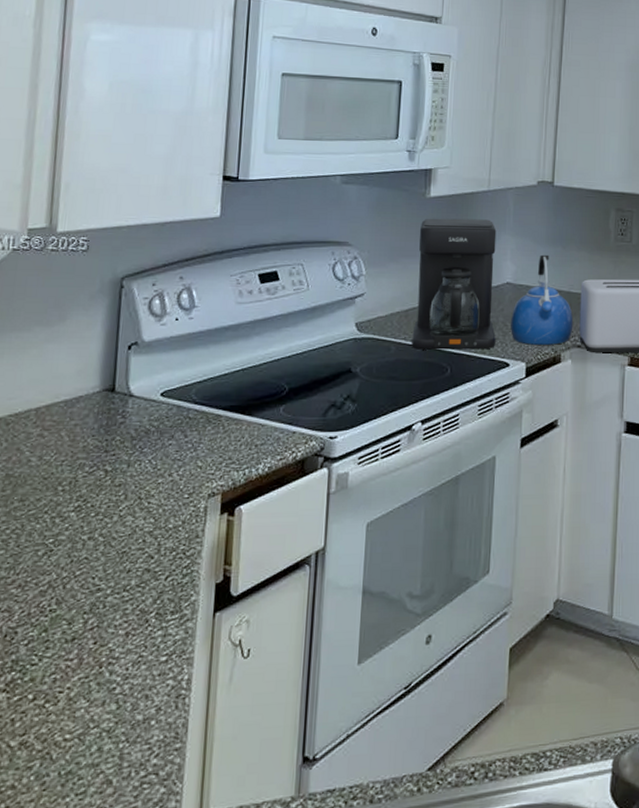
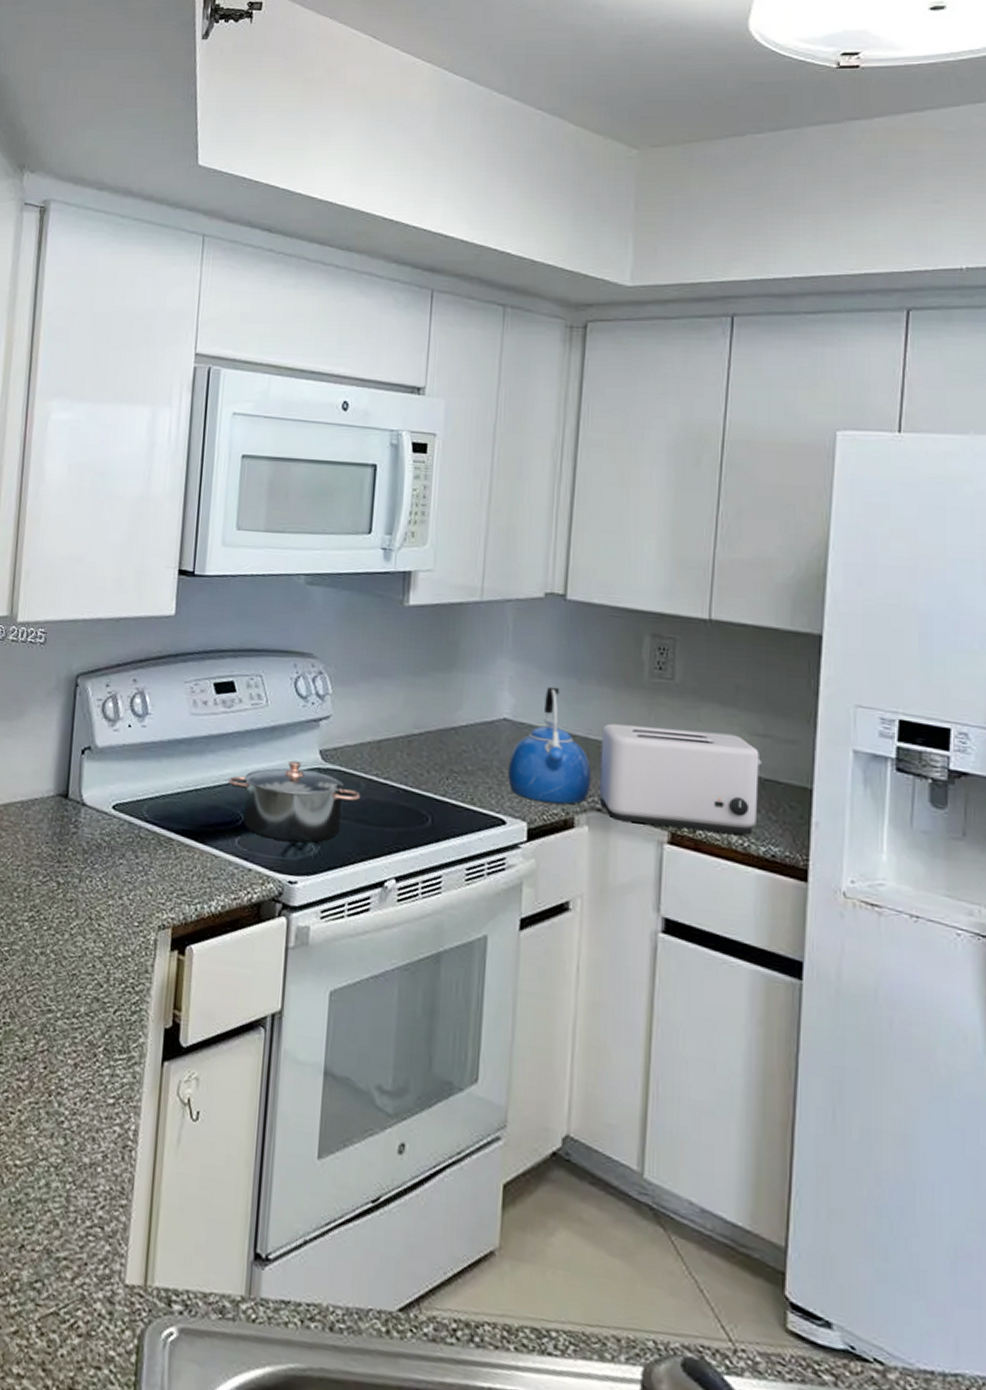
cooking pot: none [272,334,392,403] -> present [227,760,361,843]
coffee maker: present [411,218,497,350] -> none [385,631,491,800]

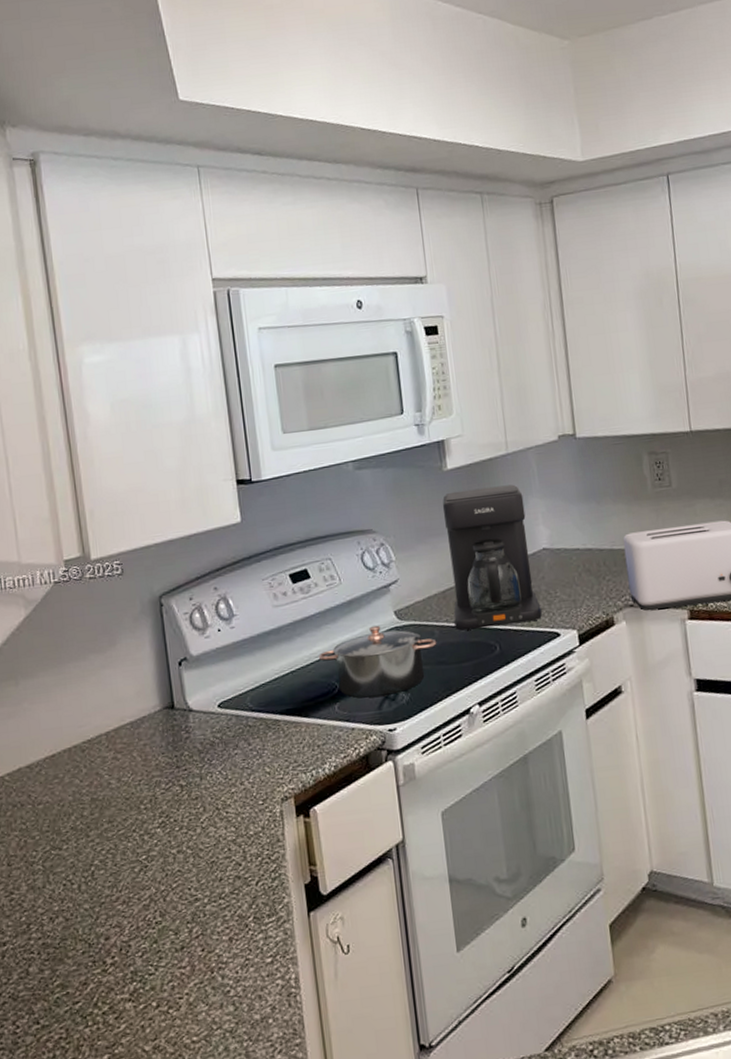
coffee maker: none [385,631,491,800] -> present [442,484,542,631]
kettle: present [508,686,592,804] -> none [553,512,622,611]

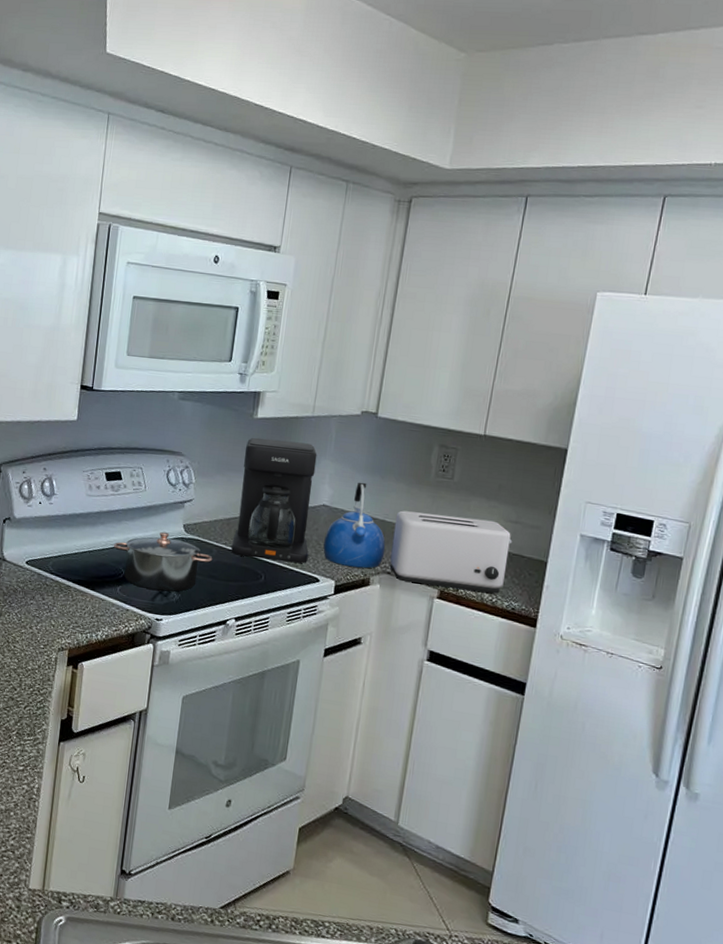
kettle: none [553,512,622,611] -> present [323,482,386,569]

